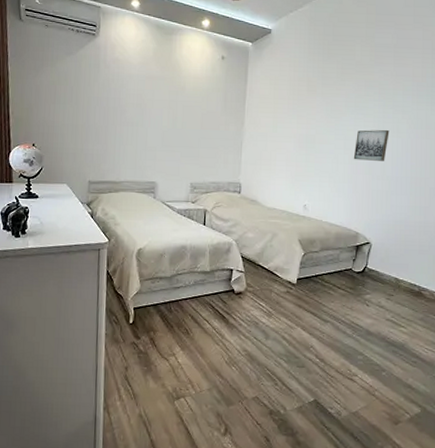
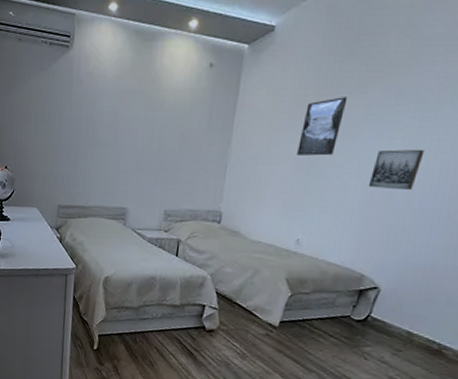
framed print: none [297,88,331,135] -> present [297,97,348,156]

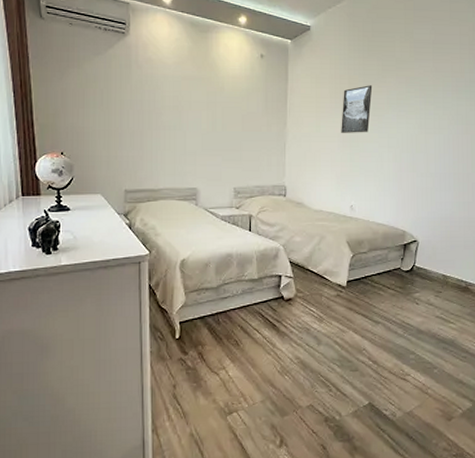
wall art: present [368,149,425,190] -> none [397,126,432,158]

